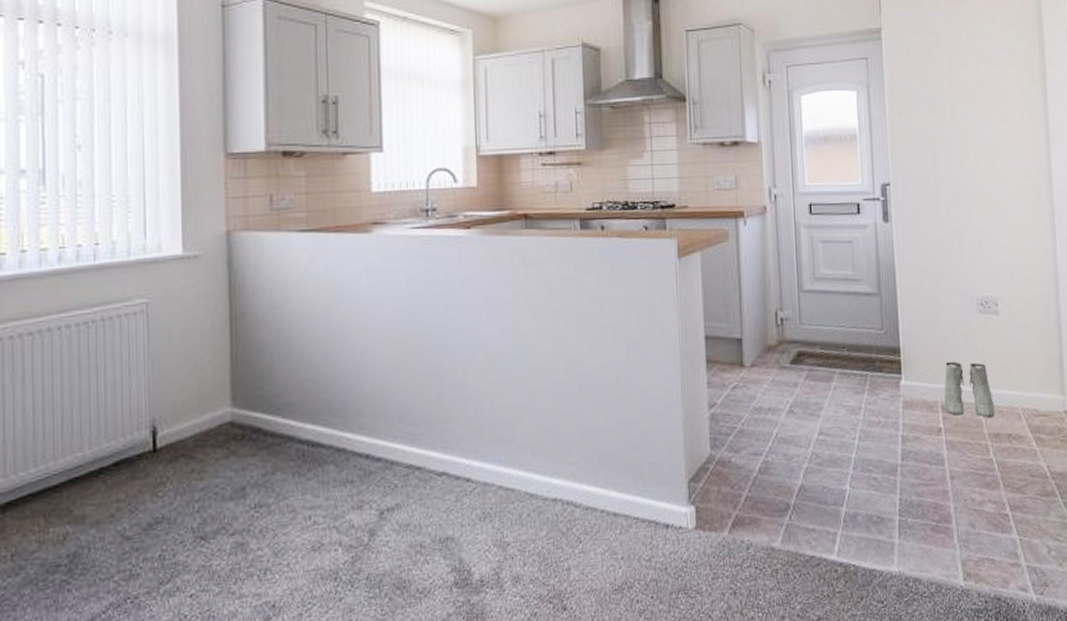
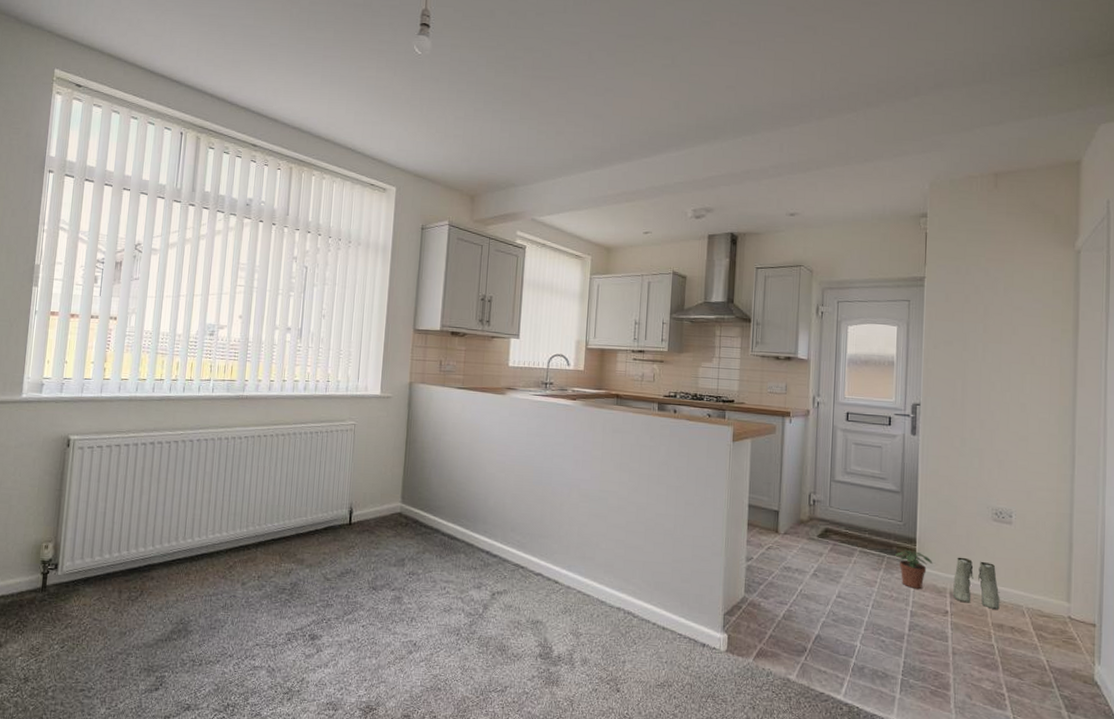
potted plant: none [879,362,921,409] -> present [895,549,933,590]

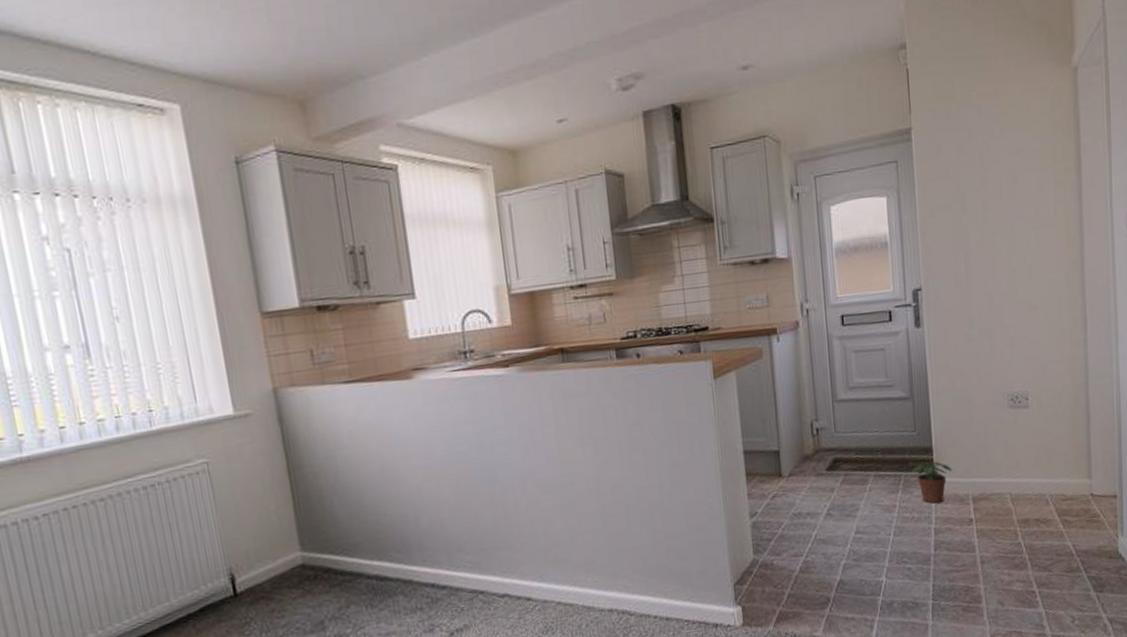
boots: present [953,557,1000,609] -> none [975,455,1024,506]

